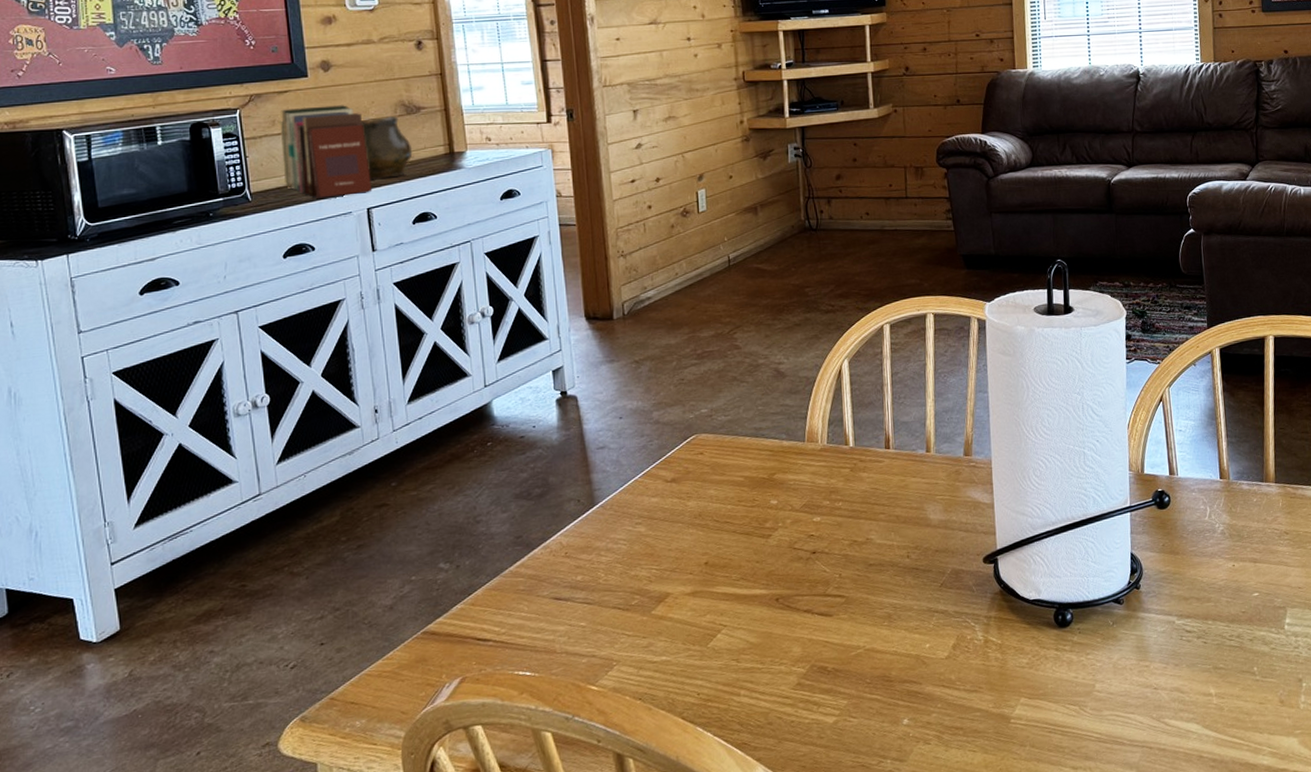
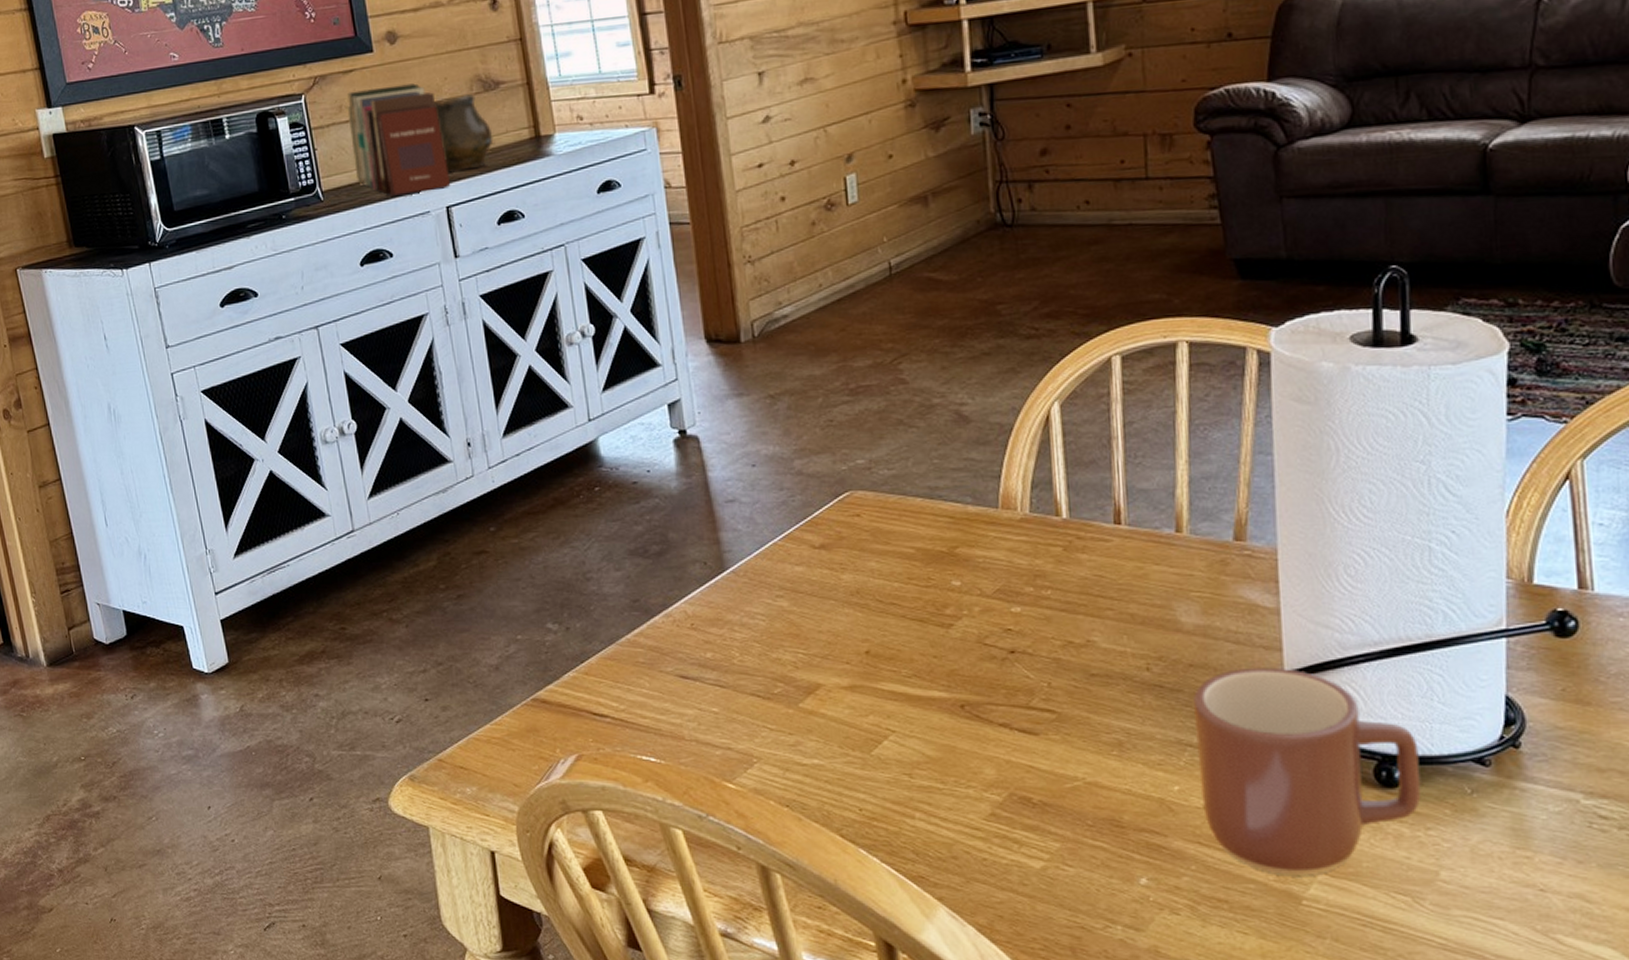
mug: none [939,547,1083,703] -> present [1193,667,1422,876]

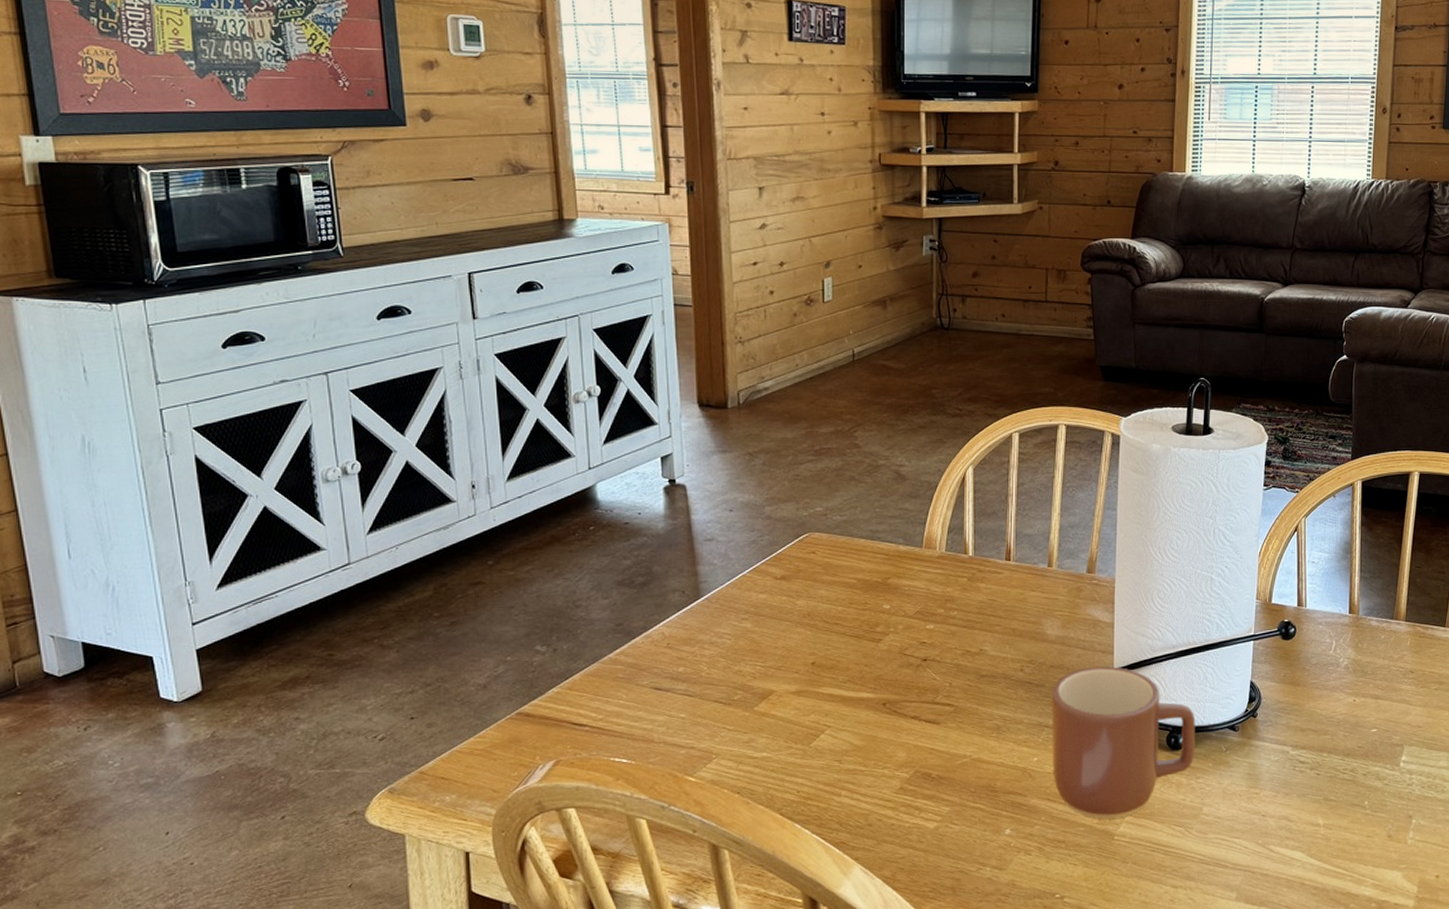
books: present [347,83,451,198] -> none [375,159,475,260]
vase: present [433,94,494,172] -> none [463,175,519,242]

